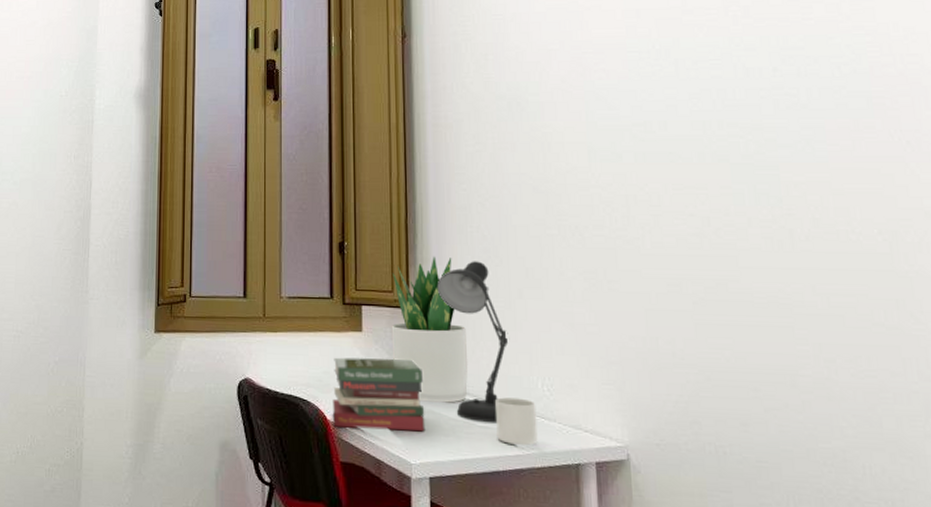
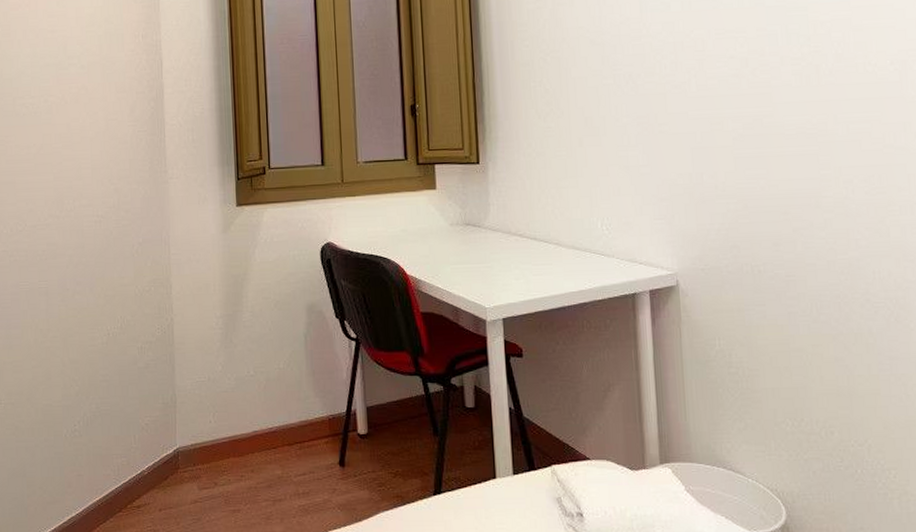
books: present [332,357,426,432] -> none [410,211,498,281]
planter: present [391,256,468,403] -> none [463,112,535,250]
desk lamp: present [436,261,509,424] -> none [504,114,571,264]
mug: present [495,397,538,446] -> none [560,239,599,282]

